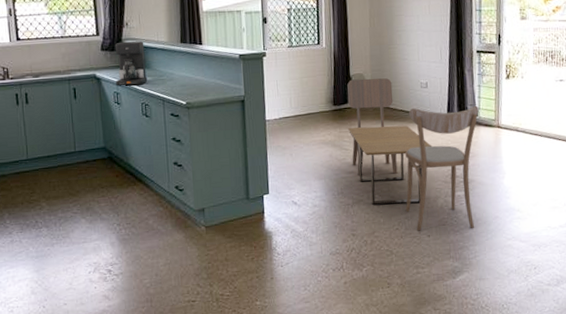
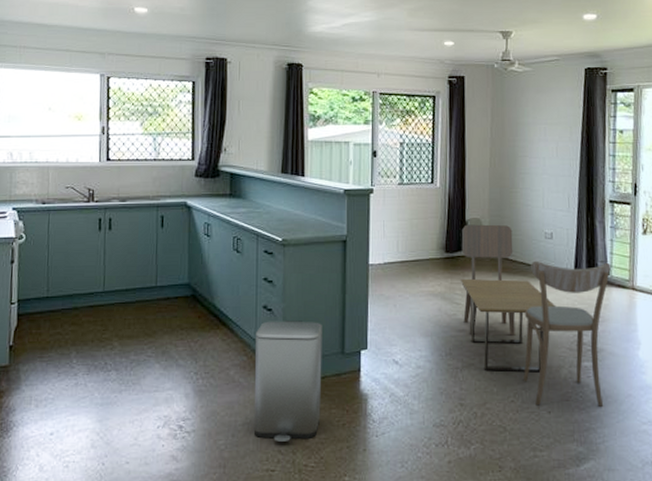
coffee maker: present [114,41,148,87] -> none [207,168,242,217]
pedal bin: none [169,173,232,277] -> present [253,320,322,442]

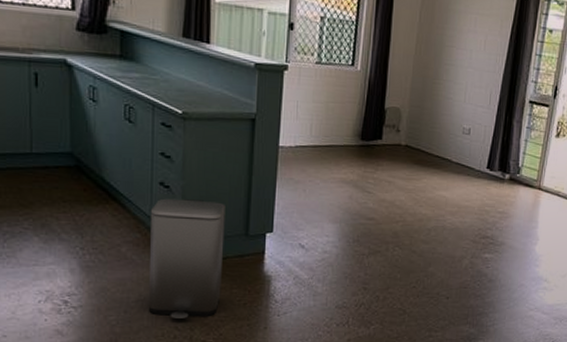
dining chair: present [461,224,515,336] -> none [373,113,431,226]
dining table: present [461,278,556,373] -> none [374,167,466,262]
dining chair: present [522,262,611,407] -> none [426,156,522,294]

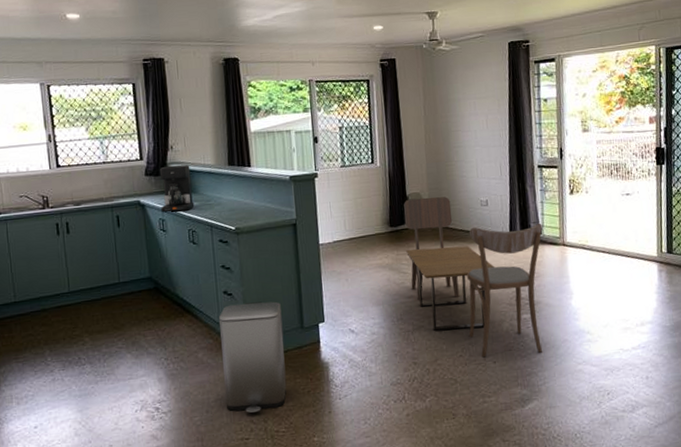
coffee maker: none [93,23,135,82] -> present [159,165,195,213]
dining chair: none [373,113,431,226] -> present [404,197,460,300]
dining table: none [374,167,466,262] -> present [406,246,495,332]
dining chair: none [426,156,522,294] -> present [467,223,543,358]

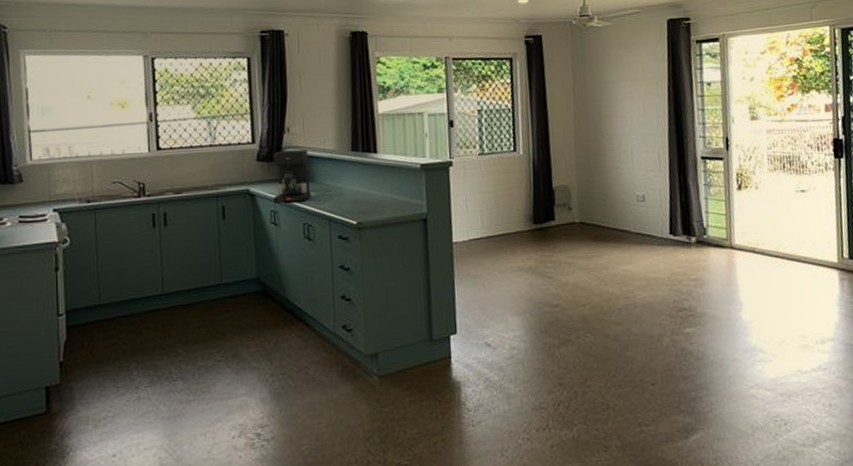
pedal bin: present [219,301,287,413] -> none [335,308,411,441]
dining chair: present [404,197,460,300] -> none [549,190,613,309]
dining table: present [406,246,495,332] -> none [552,247,653,347]
dining chair: present [467,223,543,358] -> none [621,222,708,379]

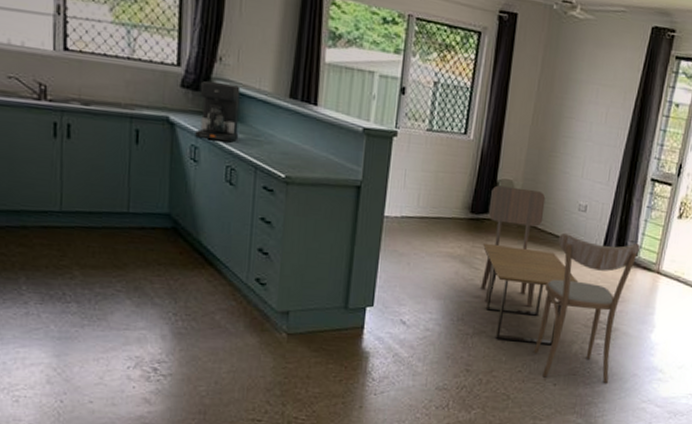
dining chair: none [549,190,613,309] -> present [480,185,546,307]
dining table: none [552,247,653,347] -> present [483,243,579,346]
dining chair: none [621,222,708,379] -> present [533,233,640,383]

